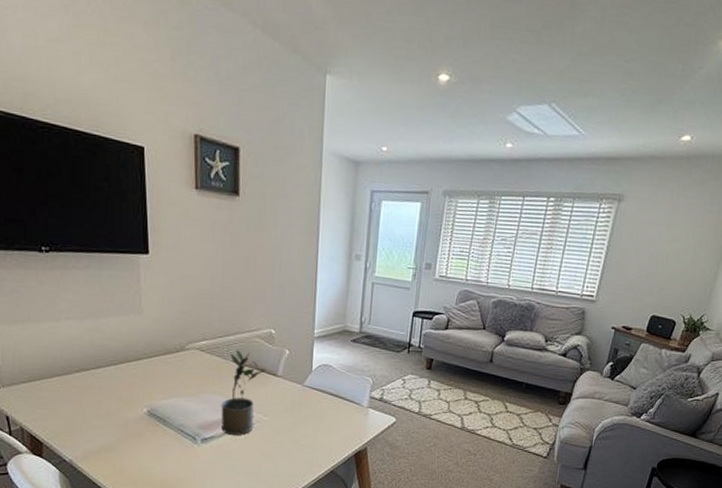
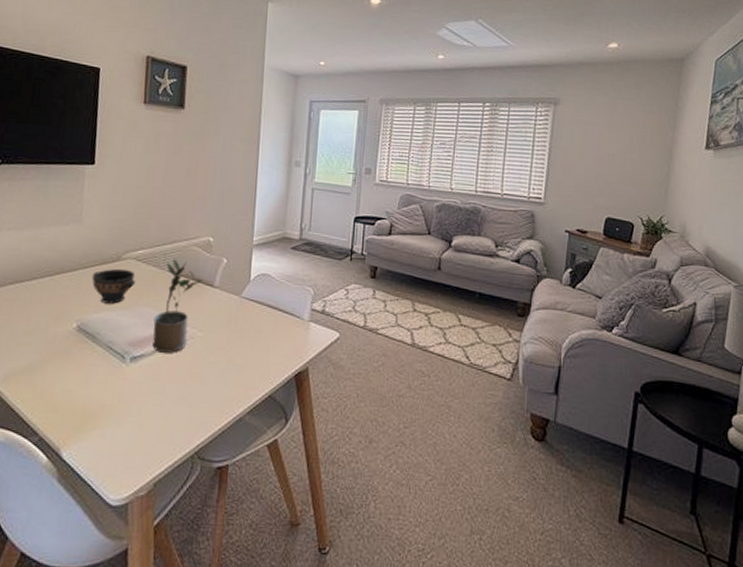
bowl: none [157,358,200,391] -> present [91,268,135,304]

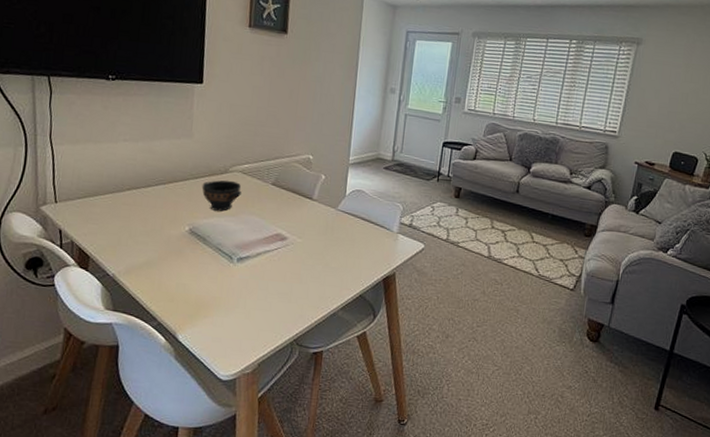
potted plant: present [152,259,203,353] -> none [257,173,303,256]

